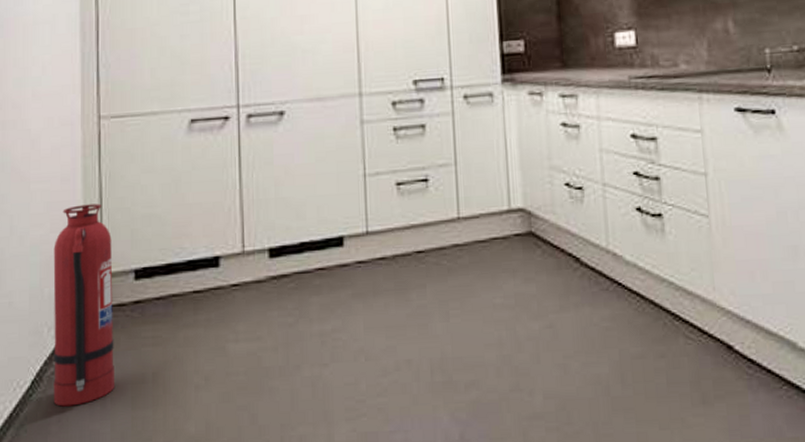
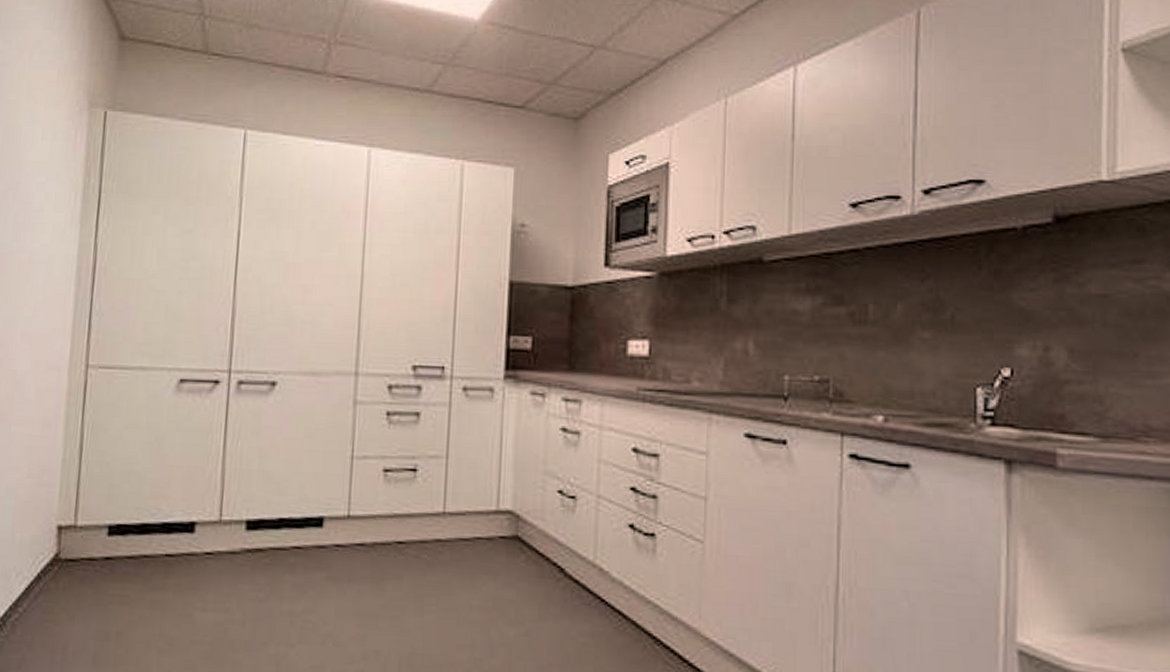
fire extinguisher: present [53,203,114,407] -> none [15,453,89,655]

